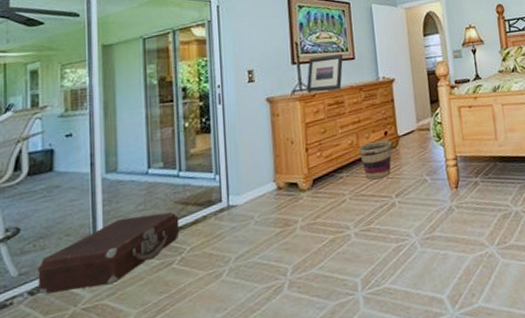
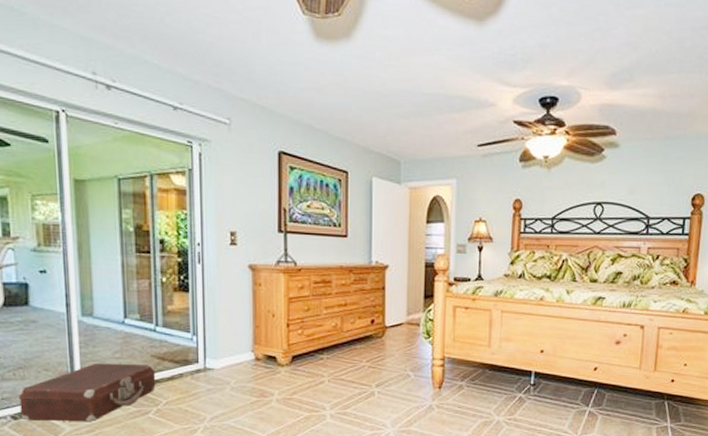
picture frame: present [306,53,344,92] -> none [292,228,335,268]
basket: present [358,140,392,180] -> none [342,328,378,367]

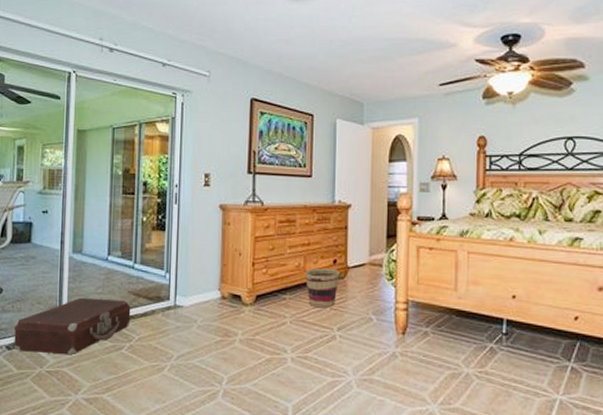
basket: none [342,328,378,367] -> present [305,268,340,308]

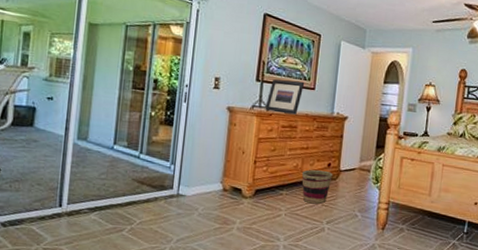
suitcase: present [14,297,131,356] -> none [10,181,135,235]
picture frame: none [259,169,300,207] -> present [265,79,305,115]

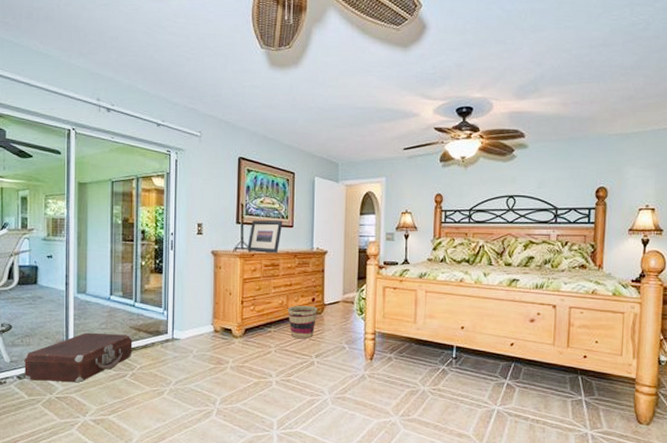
suitcase: none [10,181,135,235] -> present [24,332,133,383]

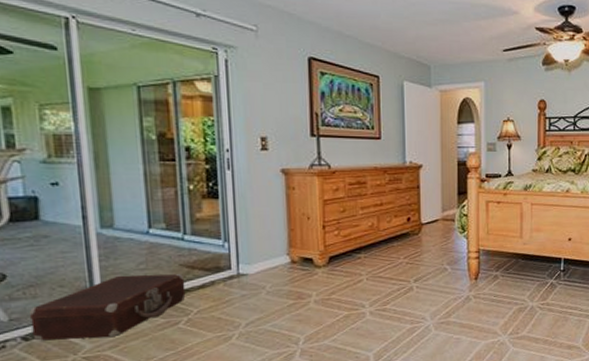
picture frame: present [247,220,283,253] -> none [326,131,369,169]
basket: present [287,305,318,339] -> none [379,226,414,264]

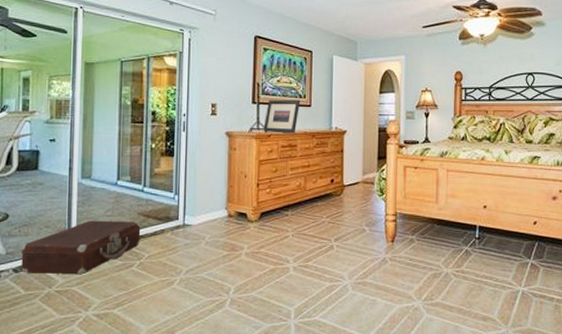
picture frame: none [326,131,369,169] -> present [263,99,301,133]

